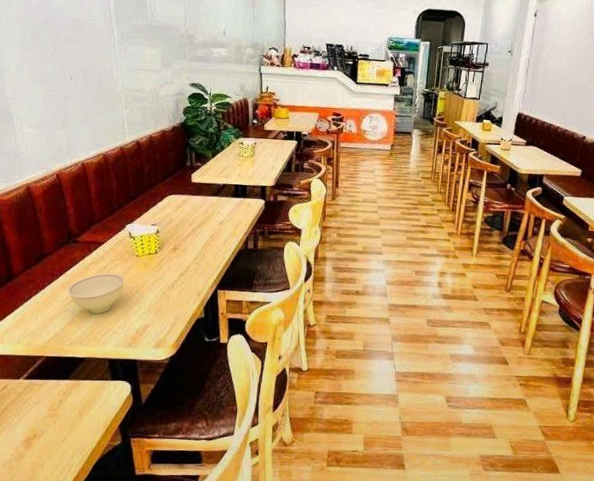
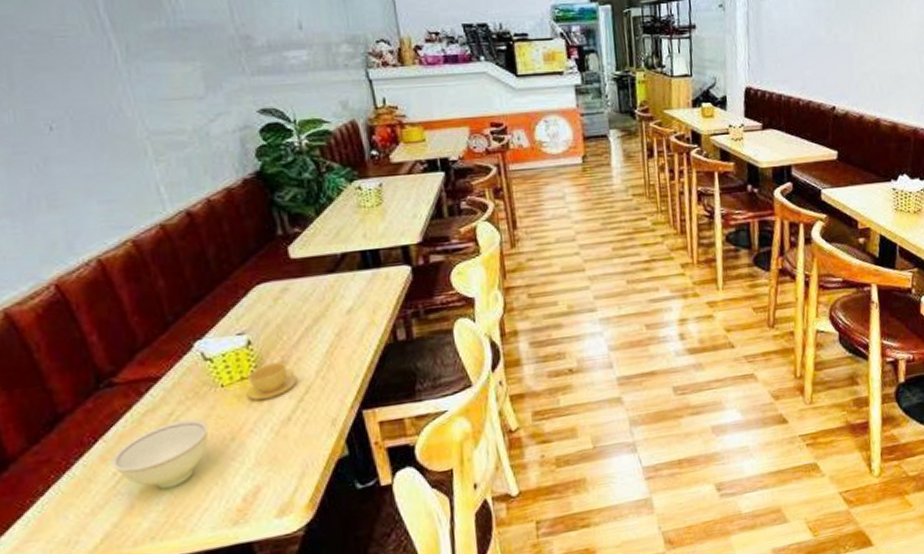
teacup: none [150,247,182,270] -> present [246,361,298,400]

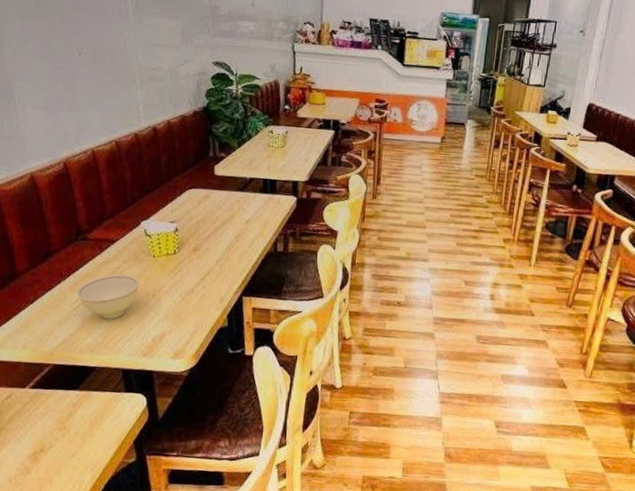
teacup: present [246,361,298,400] -> none [168,247,204,273]

